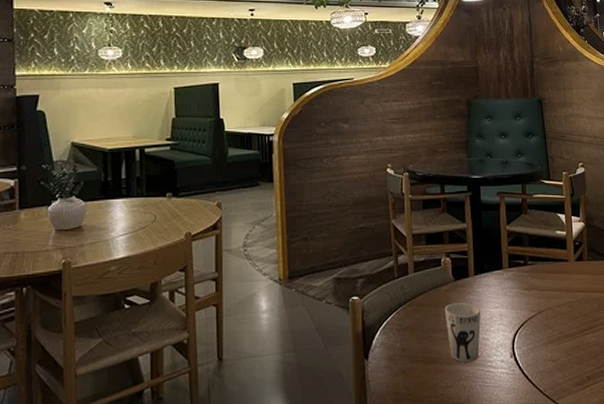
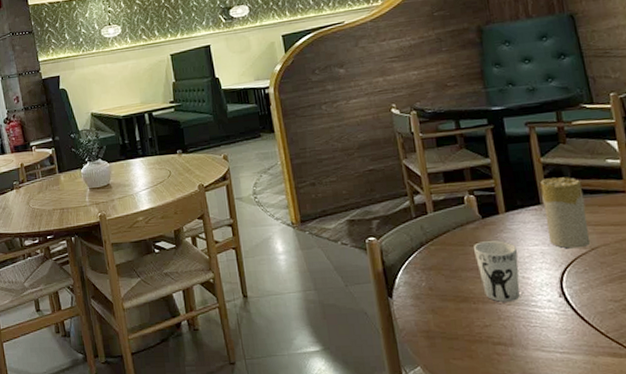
candle: none [504,245,539,312] -> present [540,177,591,249]

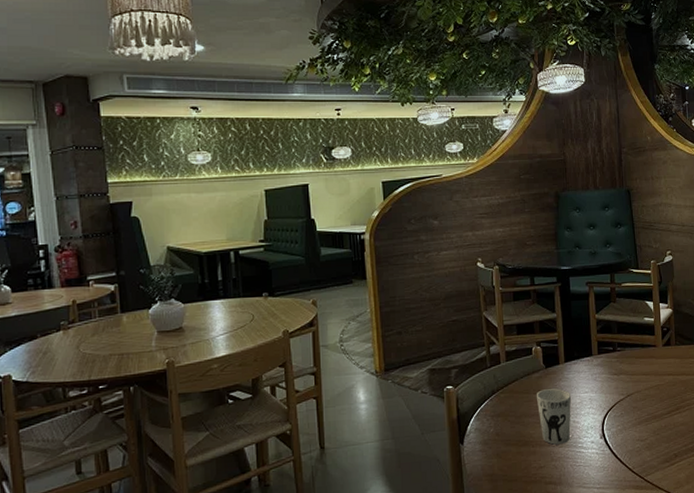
candle: present [540,177,591,249] -> none [594,332,627,395]

